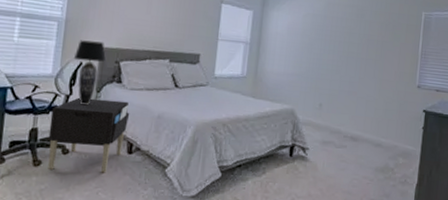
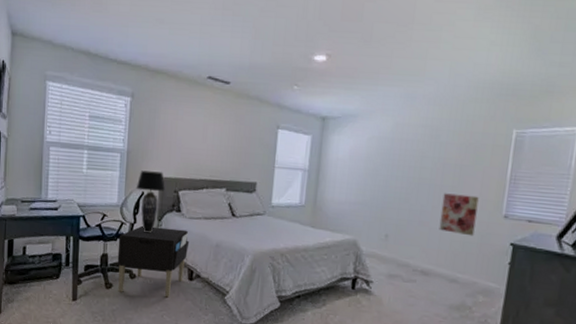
wall art: none [365,66,397,105] -> present [439,193,479,237]

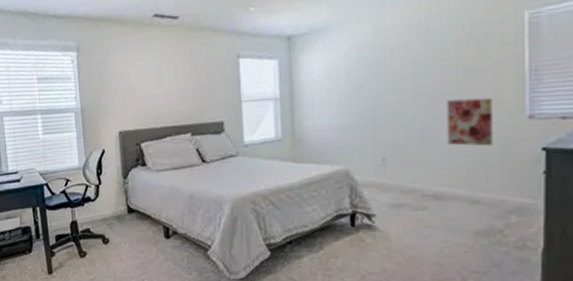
nightstand: present [117,225,190,298] -> none [85,184,161,260]
table lamp: present [136,170,165,234] -> none [95,126,126,193]

